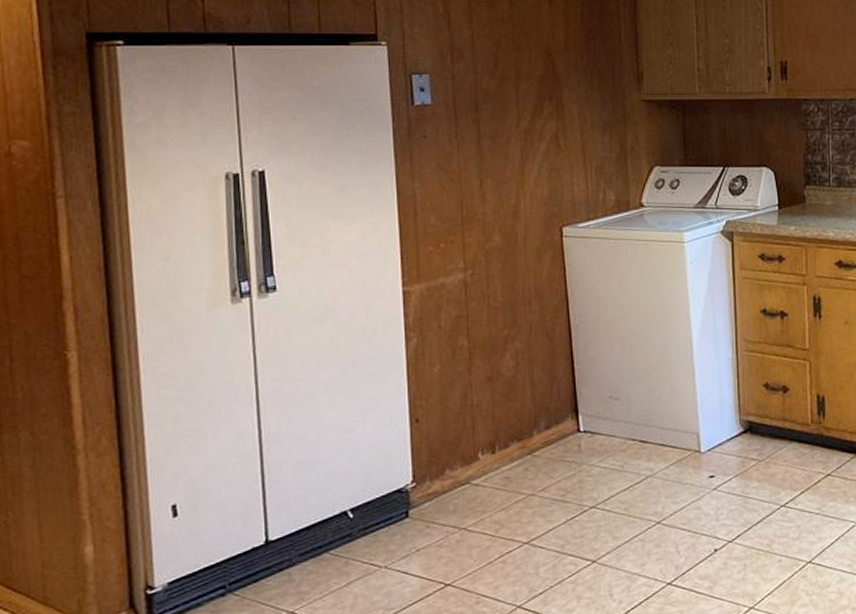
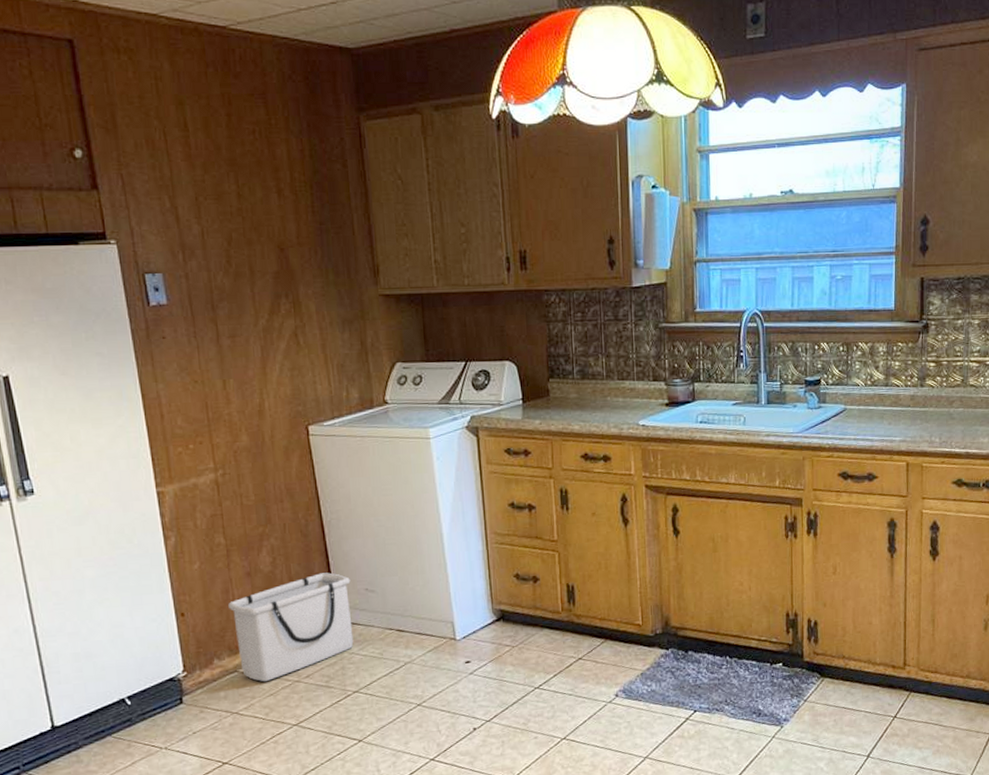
storage bin: none [466,378,595,495] -> present [228,572,354,682]

